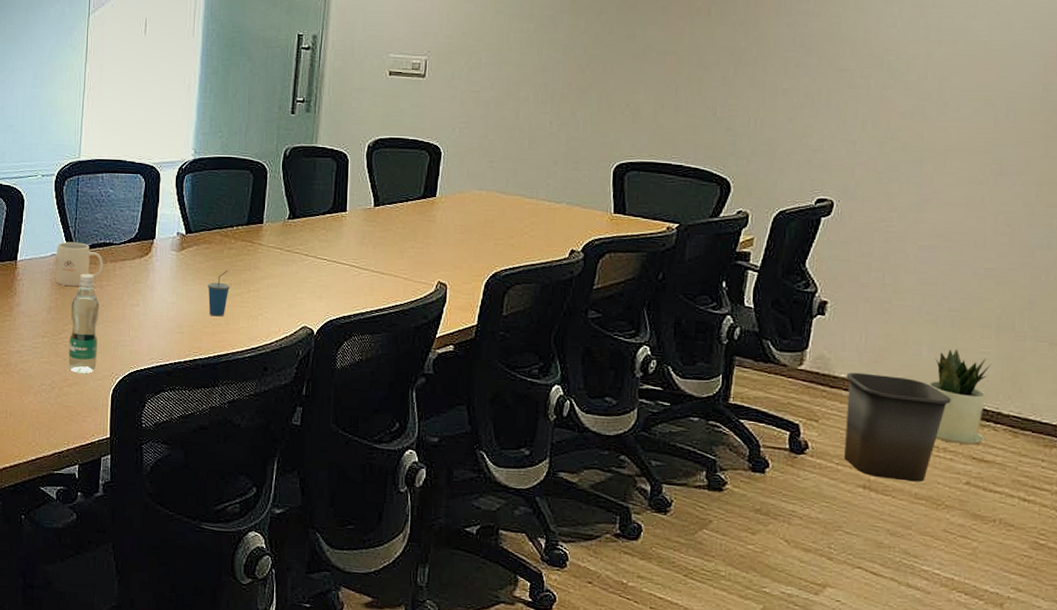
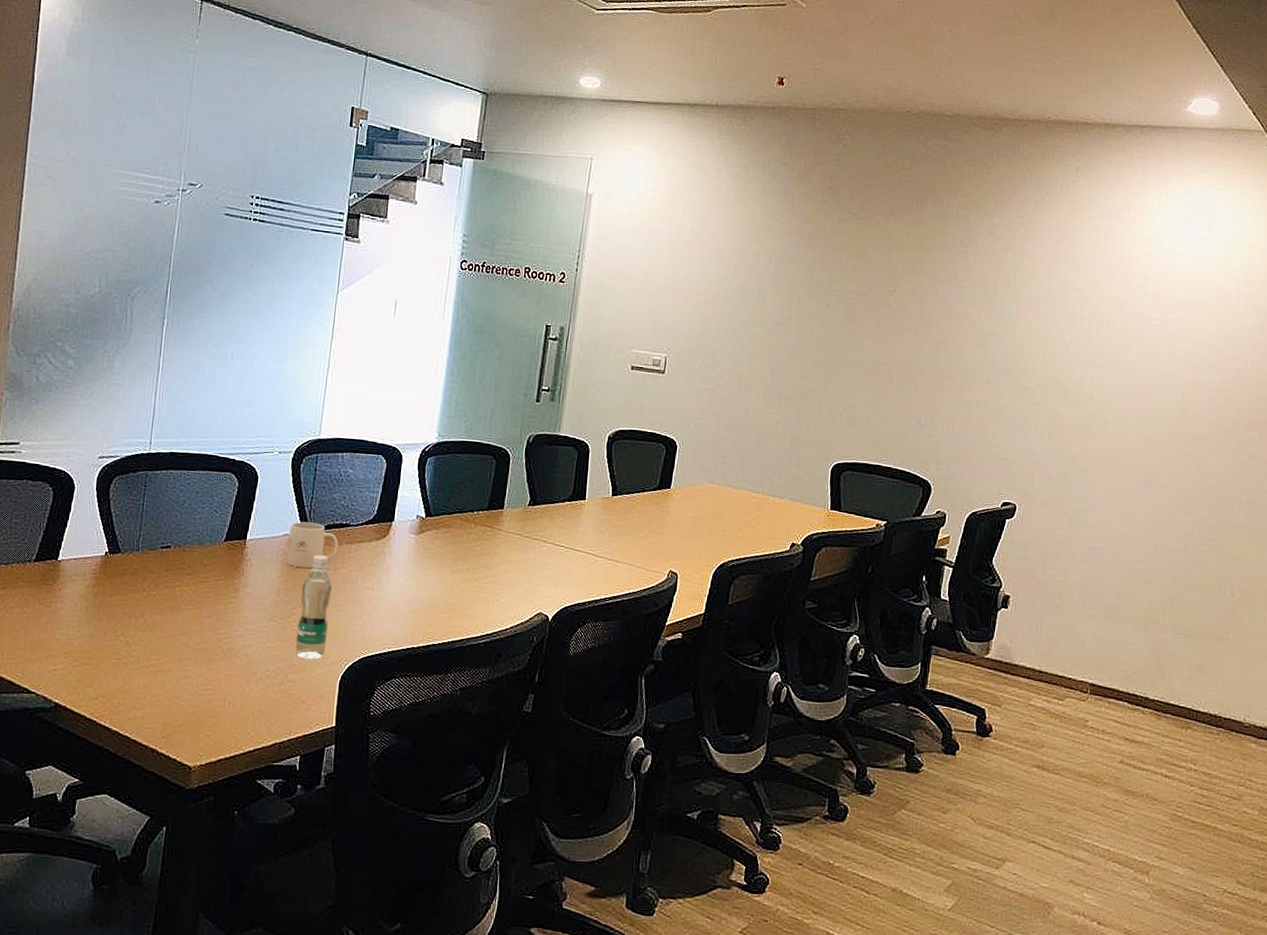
cup: present [208,270,231,317] -> none [445,555,468,602]
waste bin: present [844,372,951,482] -> none [1022,661,1109,762]
planter: present [928,349,991,445] -> none [1090,640,1141,727]

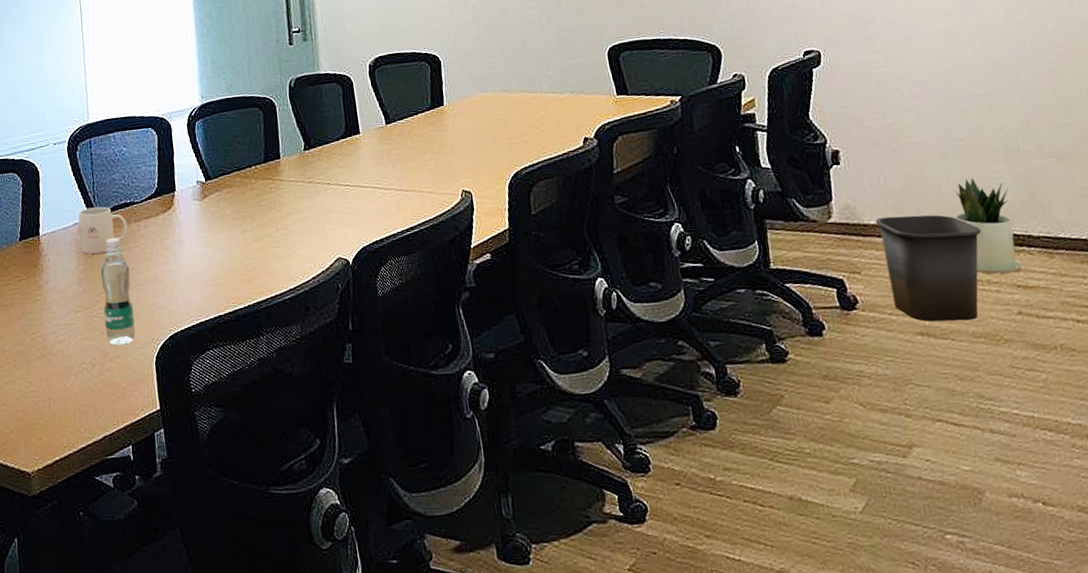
waste bin: none [1022,661,1109,762] -> present [875,214,981,322]
planter: none [1090,640,1141,727] -> present [954,178,1023,274]

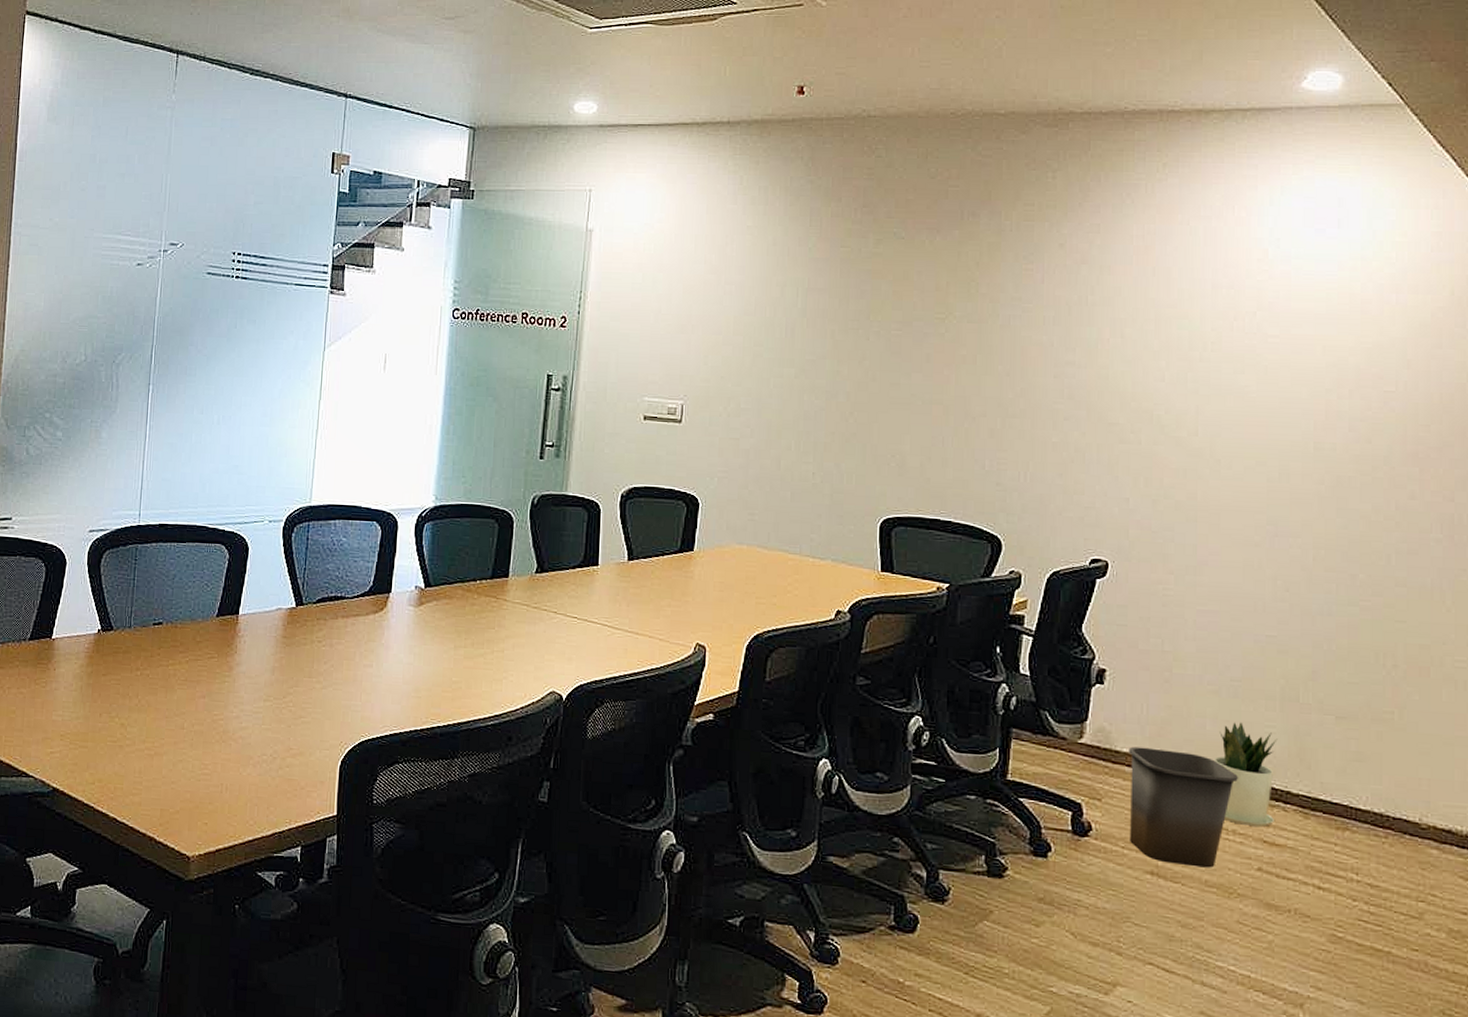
mug: present [78,206,128,255] -> none [280,594,334,645]
bottle: present [100,238,135,346] -> none [292,630,329,743]

